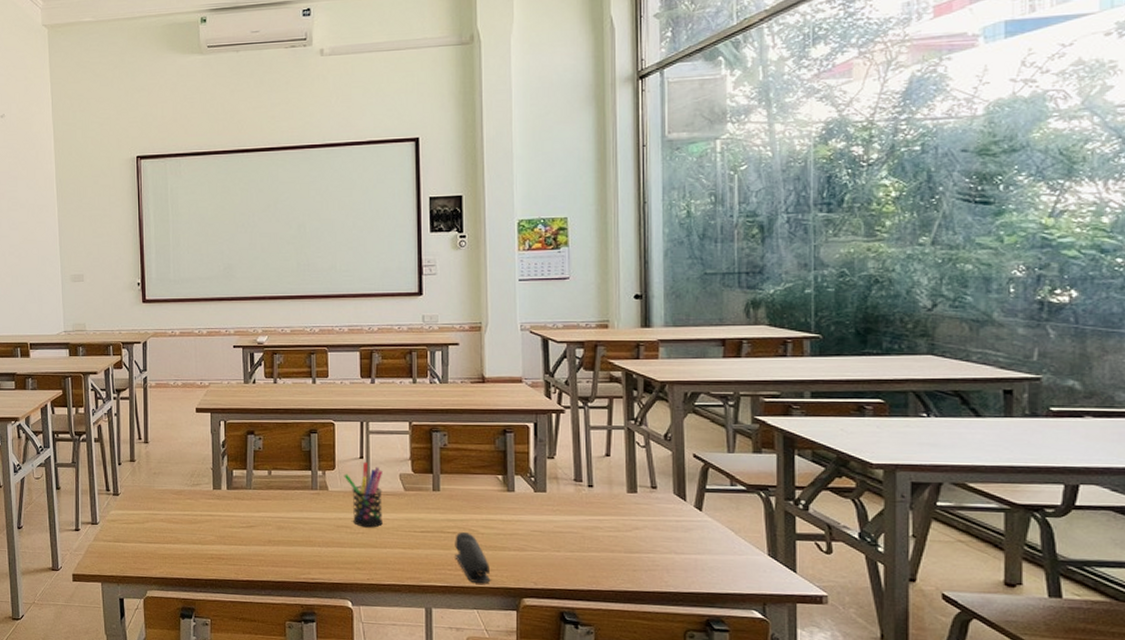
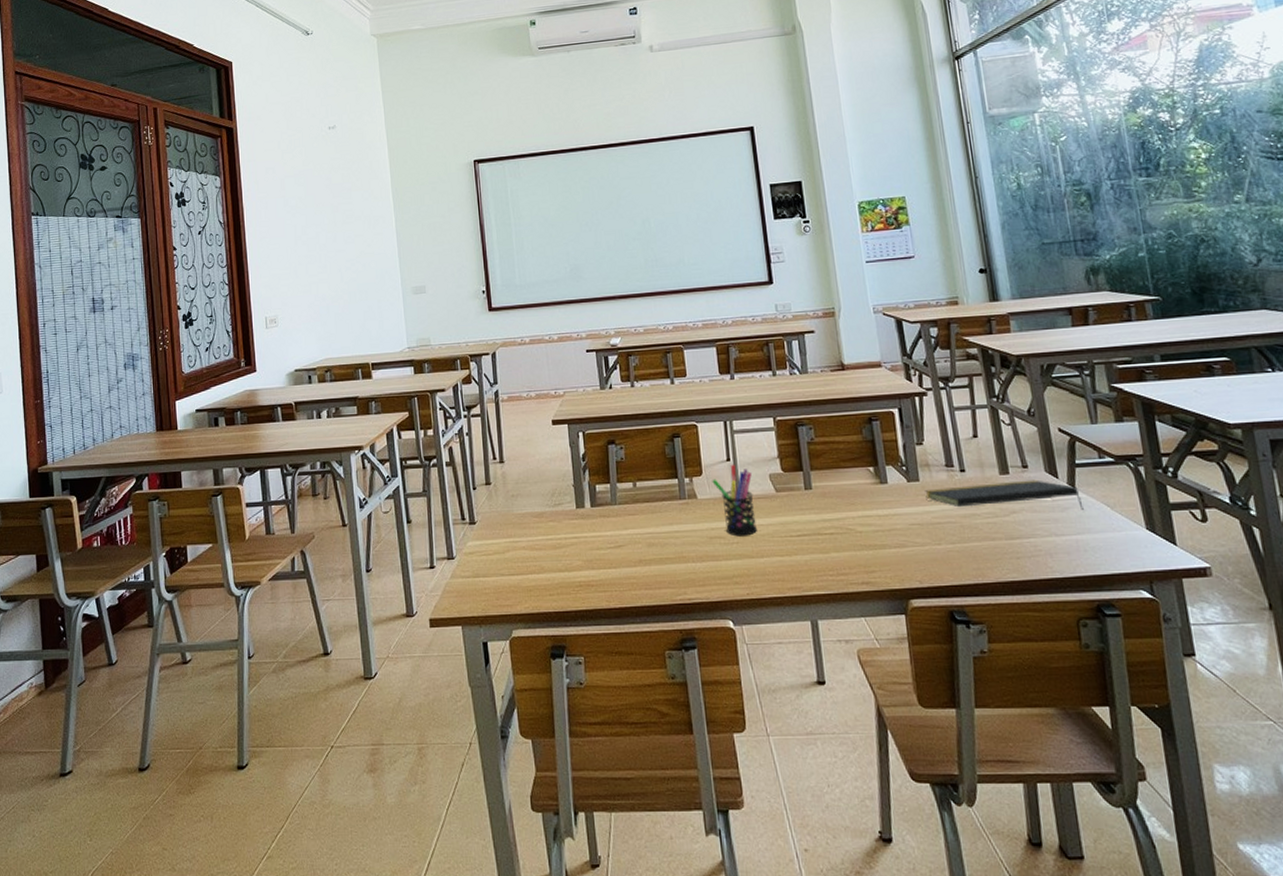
stapler: present [455,532,491,583] -> none [833,532,875,587]
notepad: none [551,499,707,534] -> present [925,479,1084,511]

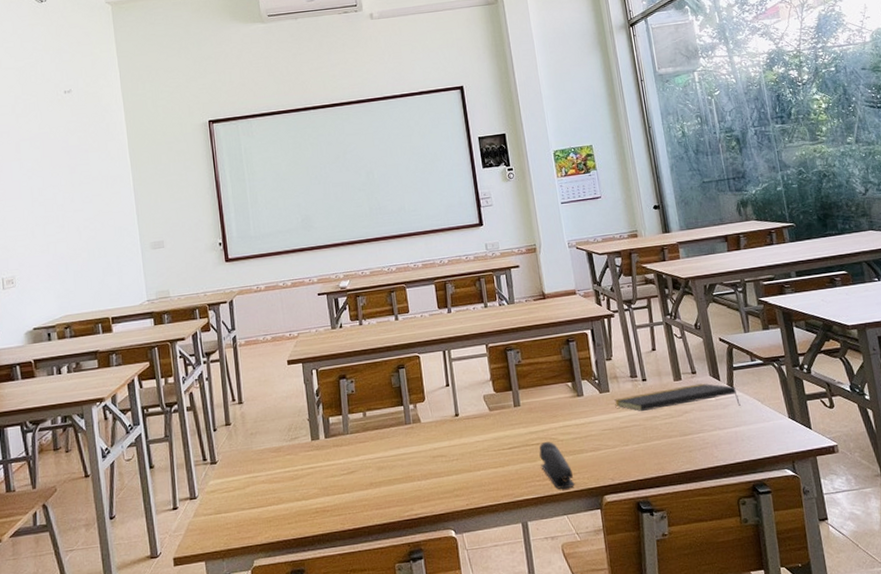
pen holder: present [712,464,757,537] -> none [433,388,474,454]
stapler: none [833,532,875,587] -> present [539,442,575,489]

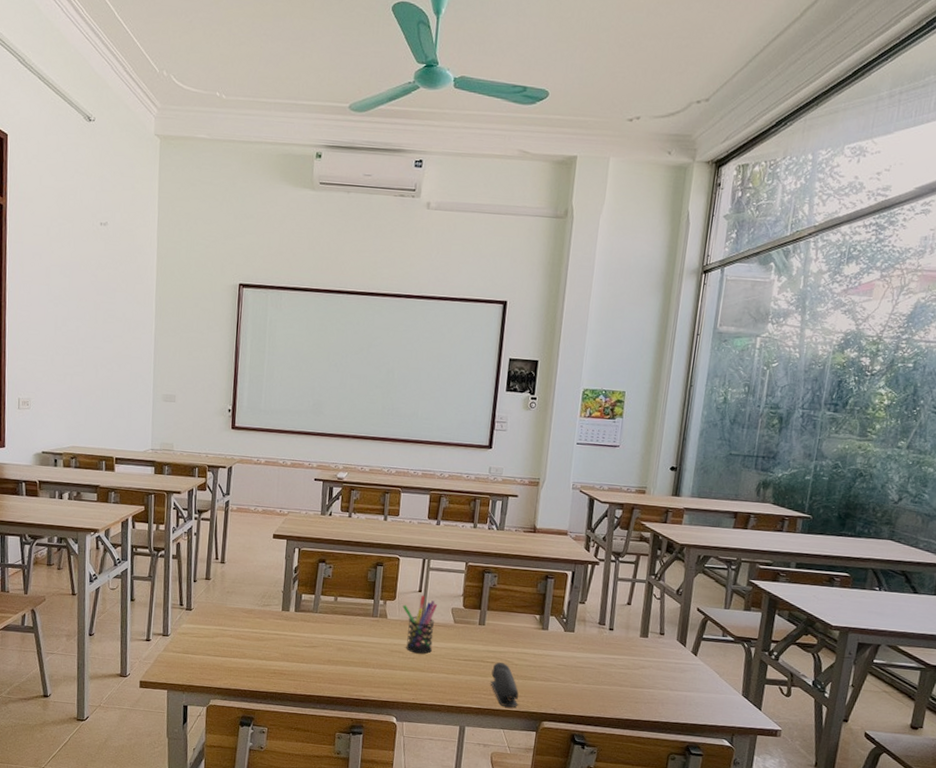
pen holder: none [433,388,474,454] -> present [402,595,437,654]
notepad: present [614,383,741,412] -> none [576,640,699,675]

